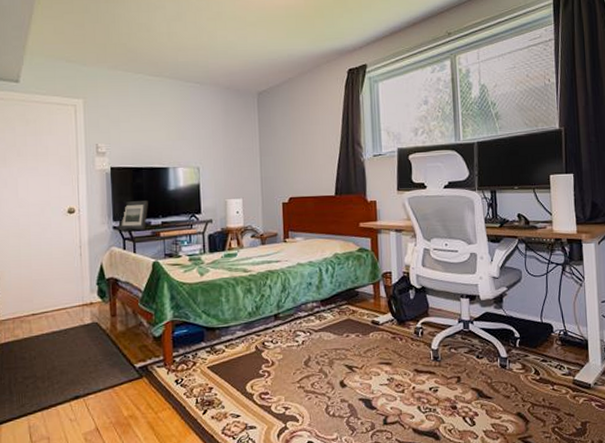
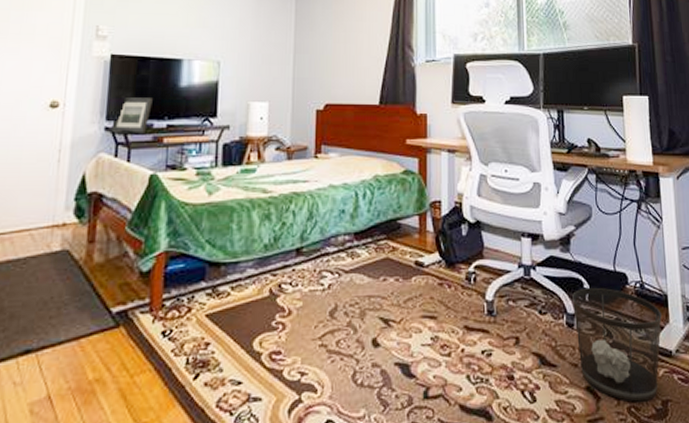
waste bin: none [505,335,582,424] -> present [572,287,662,402]

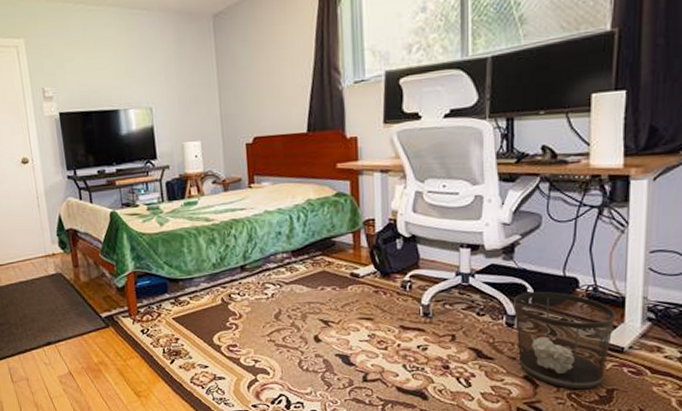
picture frame: present [111,97,153,133] -> none [72,147,101,180]

